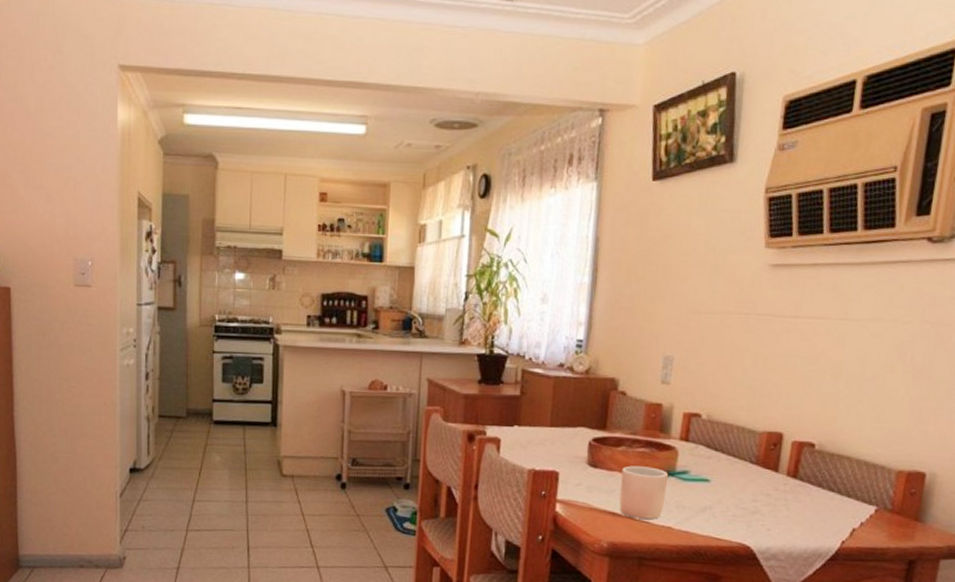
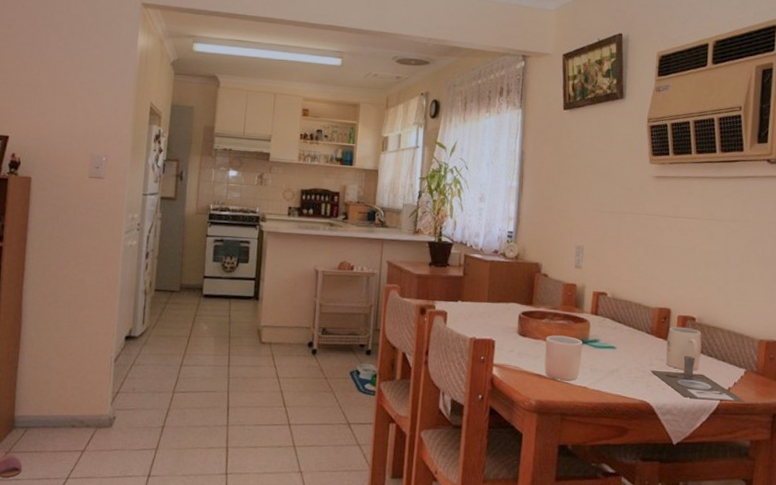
place setting: none [752,490,874,546] -> present [650,356,745,402]
mug: none [773,454,822,507] -> present [666,326,702,370]

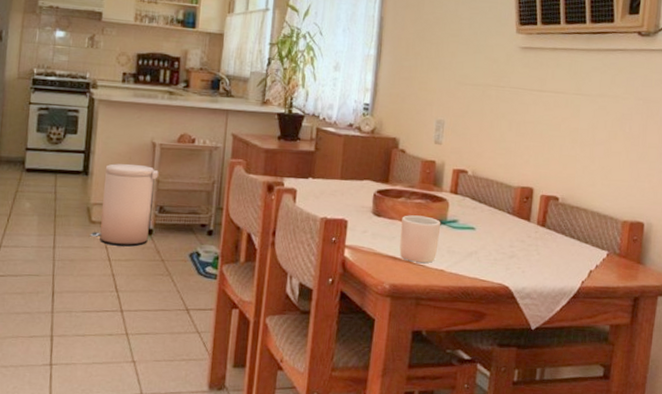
pedal bin: none [260,289,322,365] -> present [90,163,159,247]
place setting: present [650,356,745,402] -> none [510,237,607,286]
mug: present [666,326,702,370] -> none [527,206,565,252]

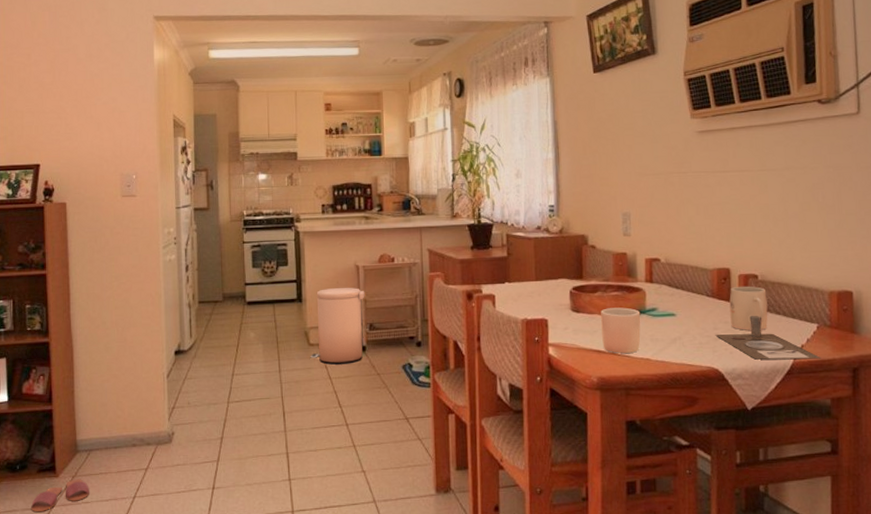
place setting: none [510,237,607,286] -> present [715,316,821,360]
mug: none [527,206,565,252] -> present [729,286,768,330]

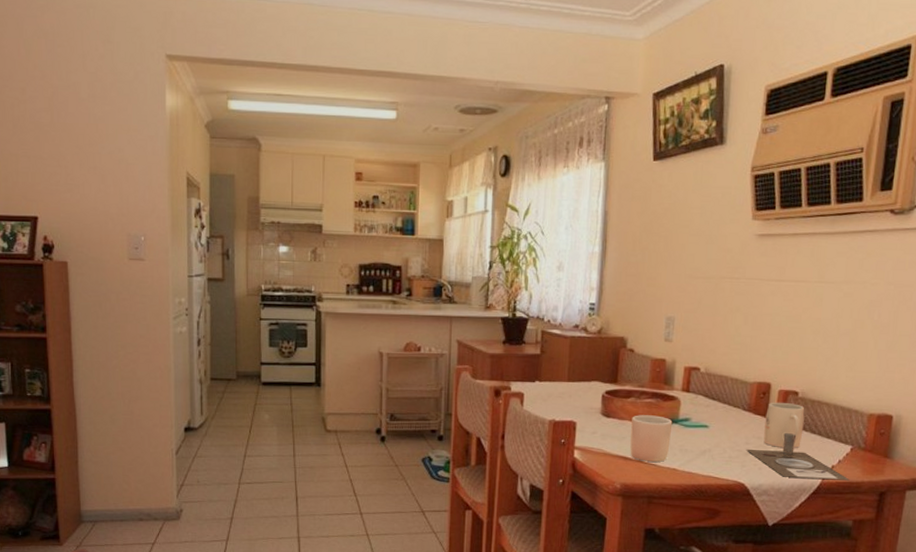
pedal bin: present [310,287,365,365] -> none [326,373,388,453]

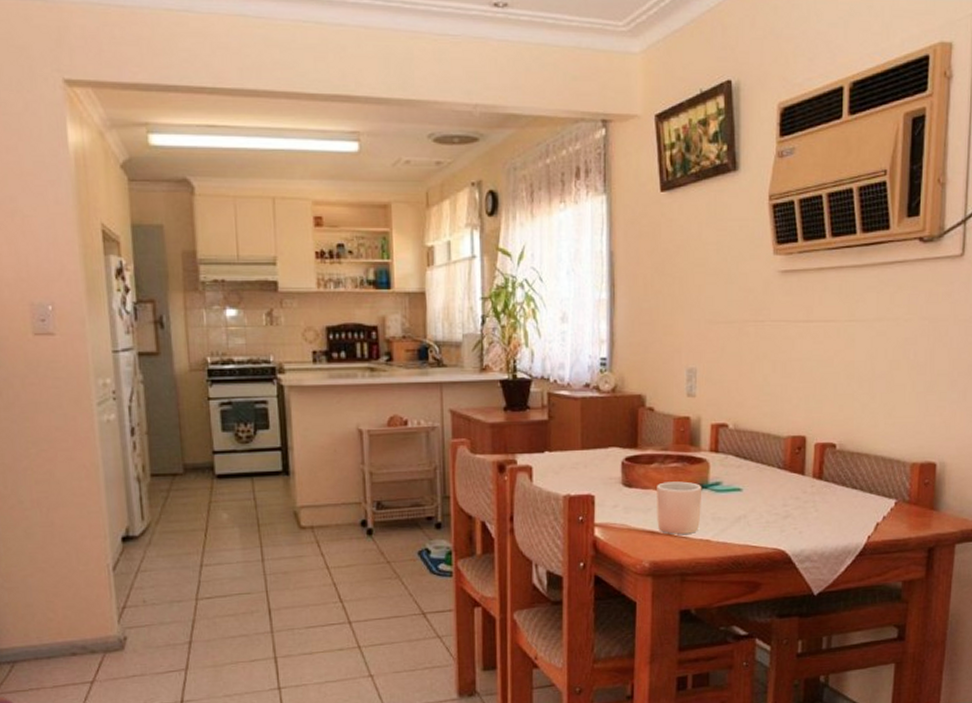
place setting: present [746,433,850,481] -> none [784,490,896,540]
mug: present [763,402,805,448] -> none [802,456,844,507]

